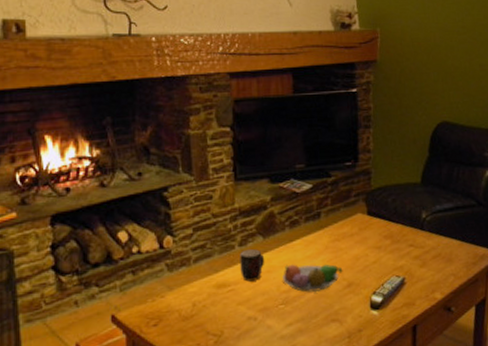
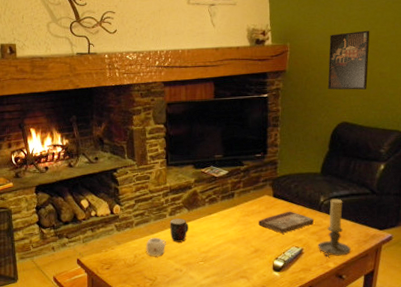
mug: none [208,277,236,303] -> present [146,238,166,256]
fruit bowl: present [283,264,343,292] -> none [203,232,251,254]
book: none [351,231,416,261] -> present [258,211,314,234]
candle holder: none [421,213,459,287] -> present [318,198,351,257]
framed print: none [423,16,467,84] -> present [327,30,370,90]

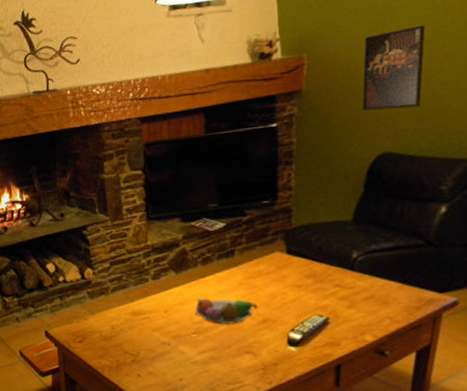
mug: present [146,238,166,256] -> none [125,306,150,327]
mug: present [170,218,189,243] -> none [153,282,178,311]
fruit bowl: none [203,232,251,254] -> present [195,298,258,325]
book: present [258,211,314,234] -> none [267,270,343,299]
candle holder: present [318,198,351,257] -> none [349,253,397,328]

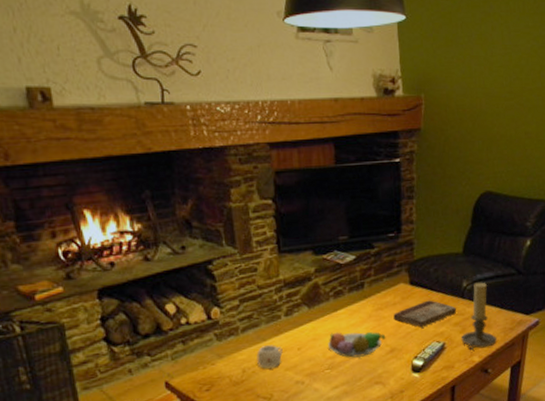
mug: none [125,306,150,327] -> present [256,345,283,369]
book: none [267,270,343,299] -> present [393,300,456,328]
candle holder: none [349,253,397,328] -> present [461,282,497,351]
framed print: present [362,25,426,111] -> none [468,80,515,153]

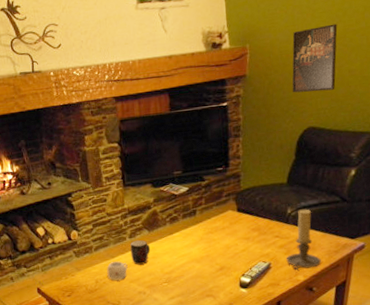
mug: none [286,318,311,349] -> present [130,239,151,265]
fruit bowl: present [328,332,386,358] -> none [165,252,216,274]
book: present [393,300,456,328] -> none [222,225,281,249]
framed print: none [468,80,515,153] -> present [292,23,338,93]

